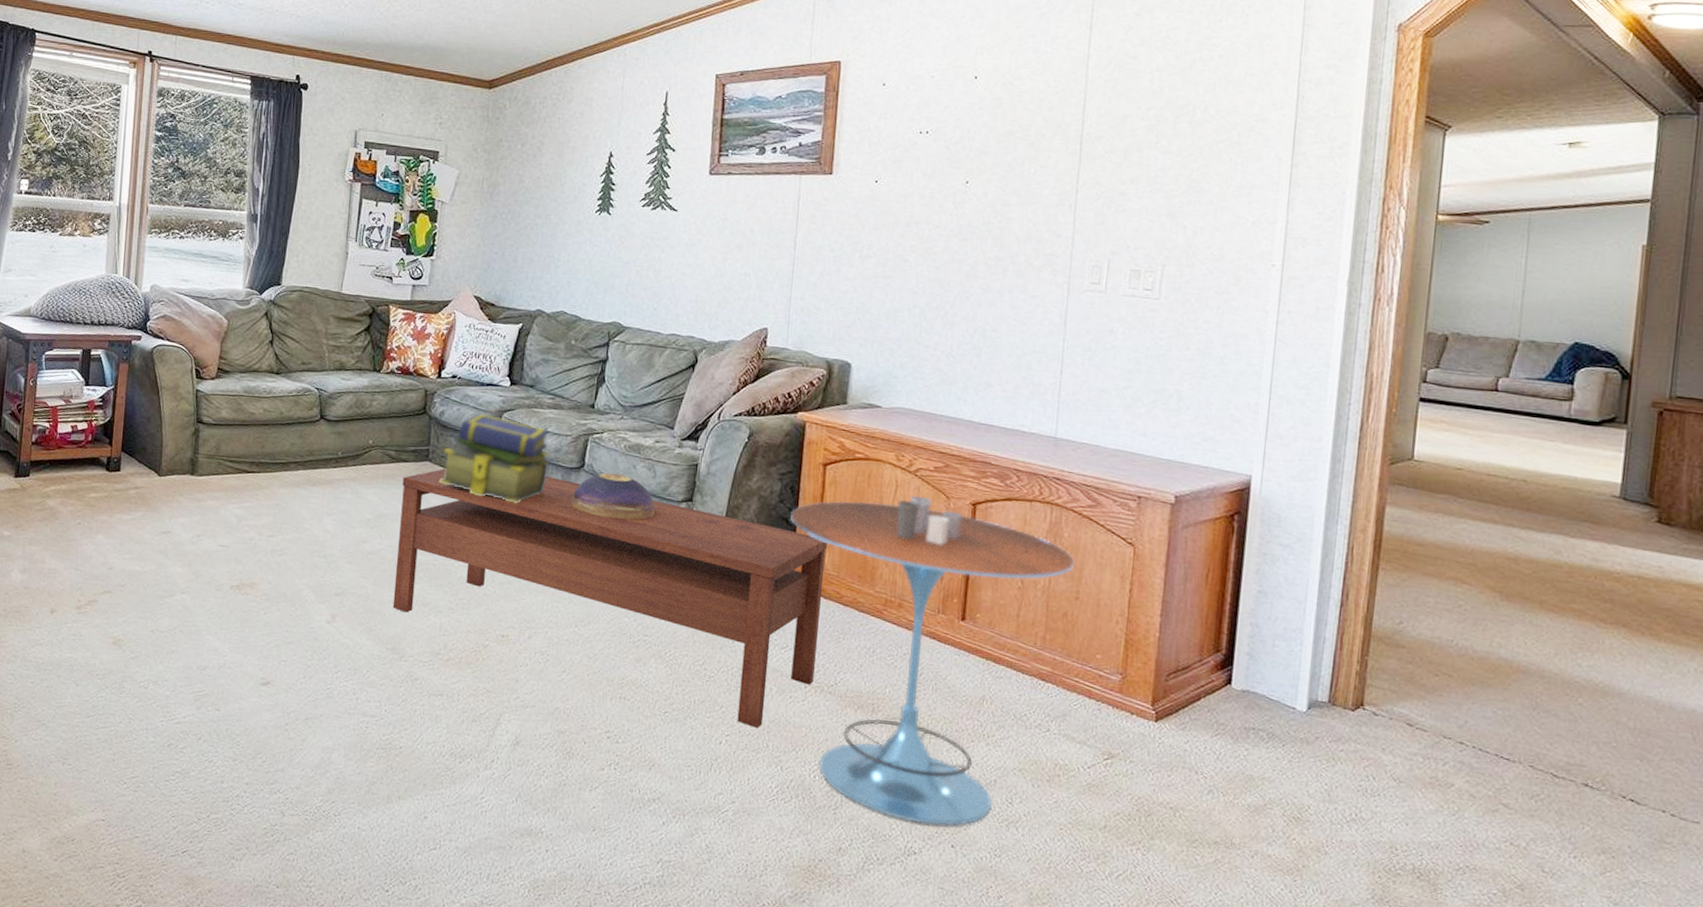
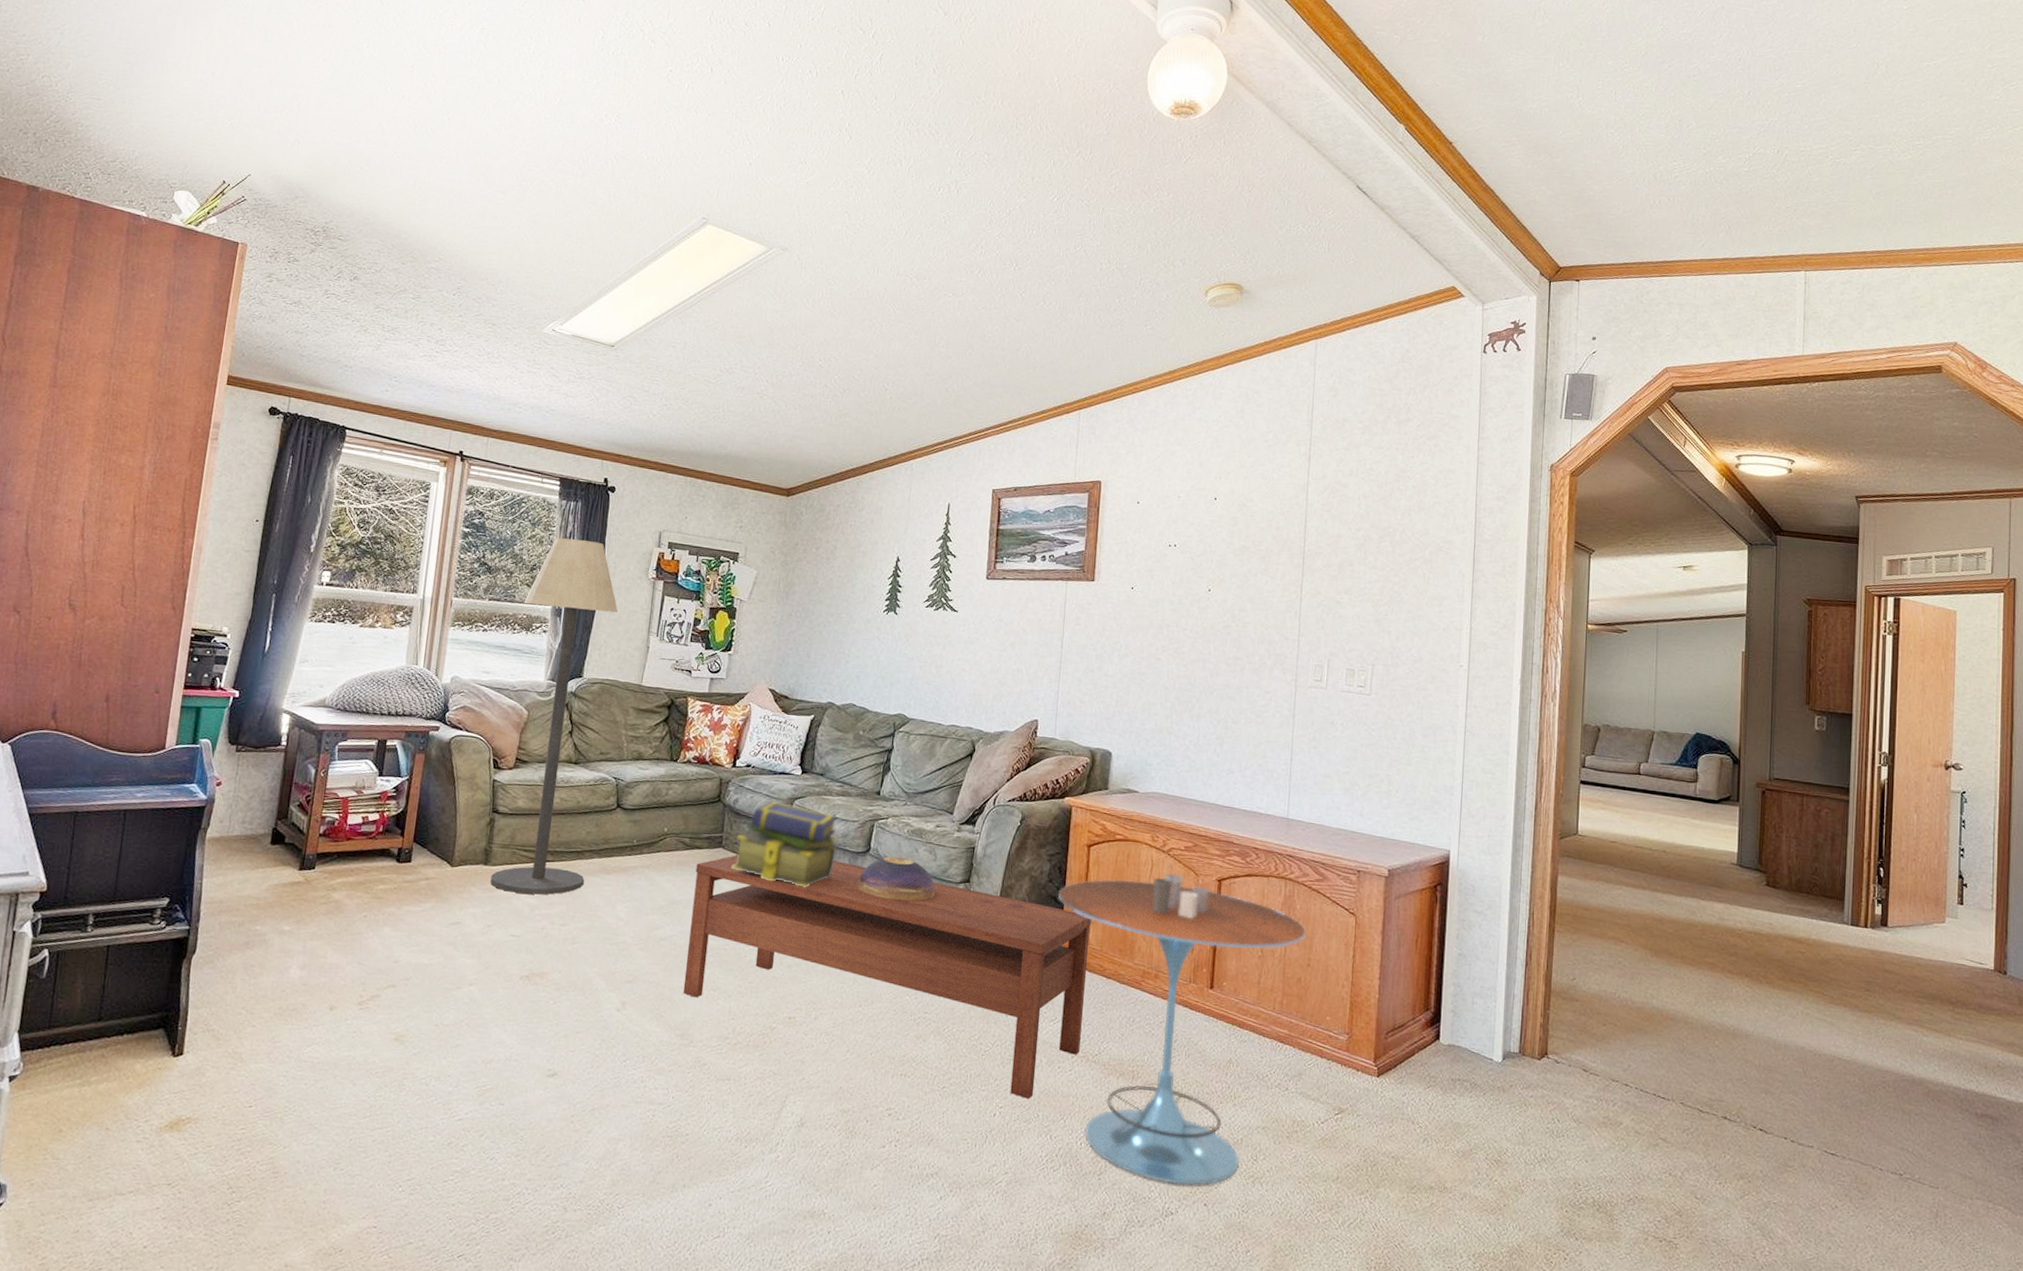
floor lamp: none [198,139,315,506] -> present [490,538,618,895]

